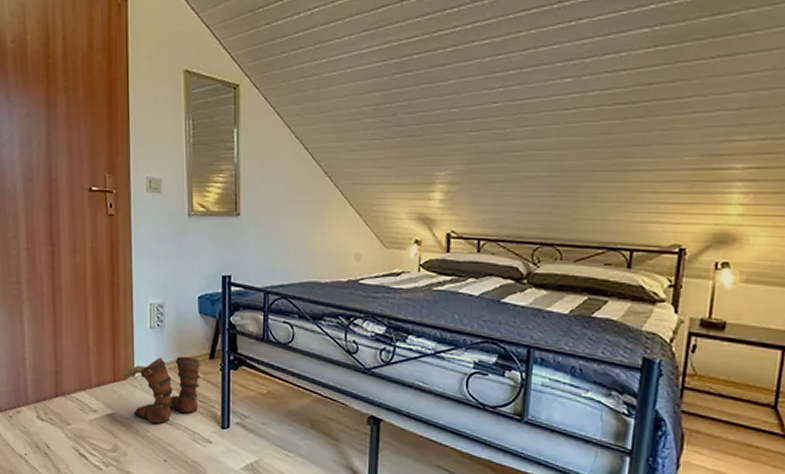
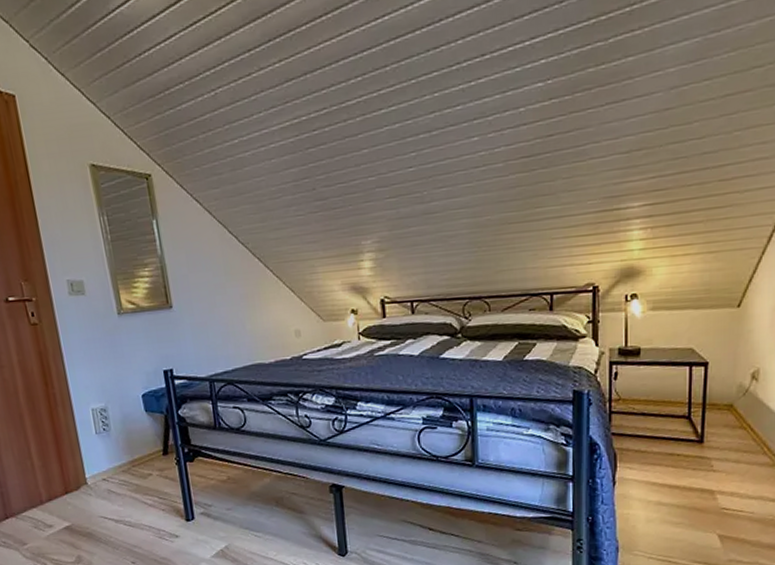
boots: present [122,355,201,425] -> none [74,455,160,529]

